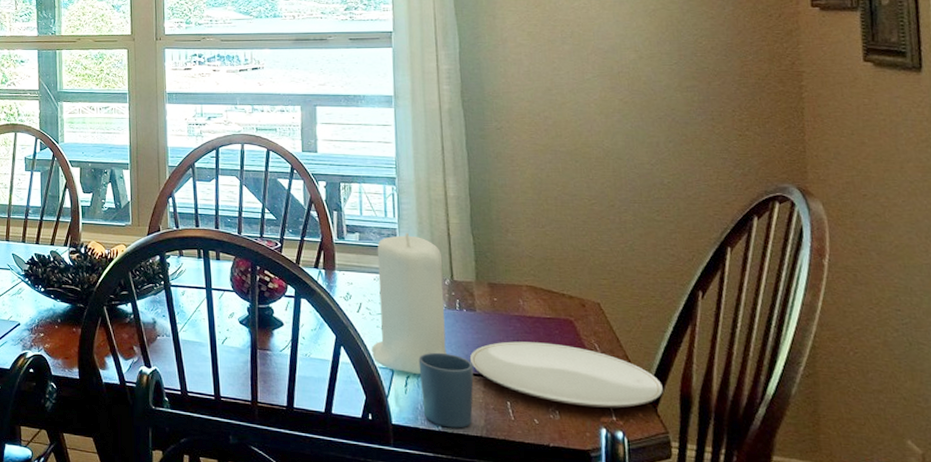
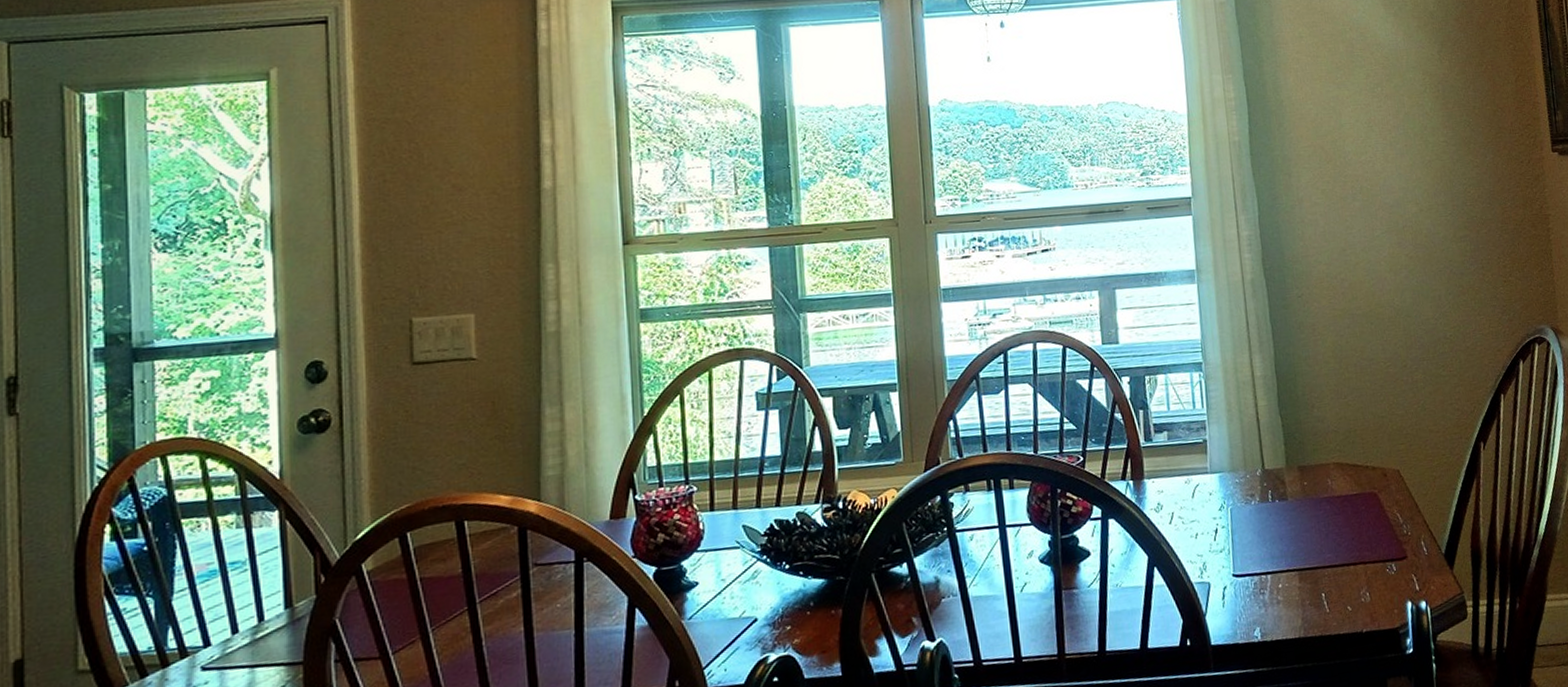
candle: present [371,233,447,375] -> none [1186,423,1262,584]
mug: present [418,352,474,428] -> none [1234,552,1290,636]
plate: present [469,341,663,408] -> none [1284,520,1457,584]

